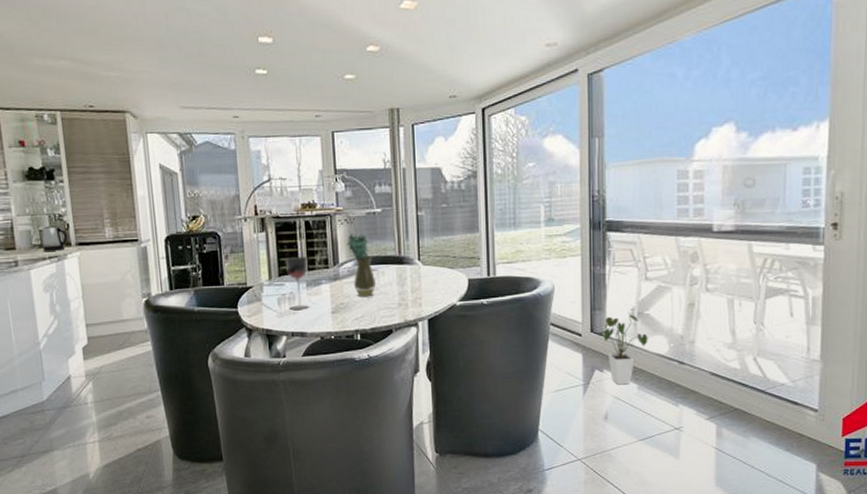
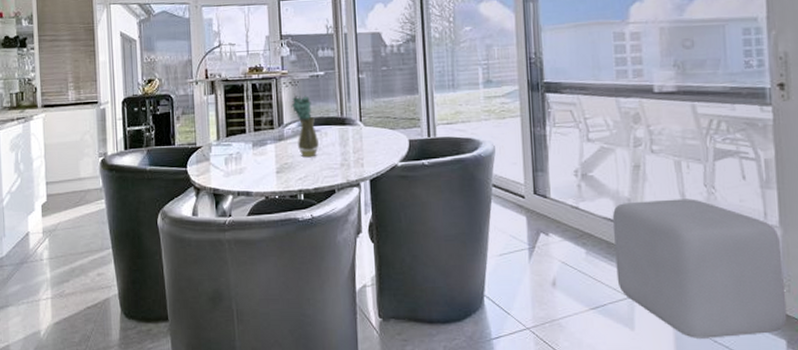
kettle: present [41,225,68,252] -> none [11,89,35,114]
wineglass: present [285,256,309,311] -> none [233,117,255,170]
house plant: present [597,313,648,385] -> none [541,174,594,250]
pouf: none [665,335,820,465] -> present [612,199,788,338]

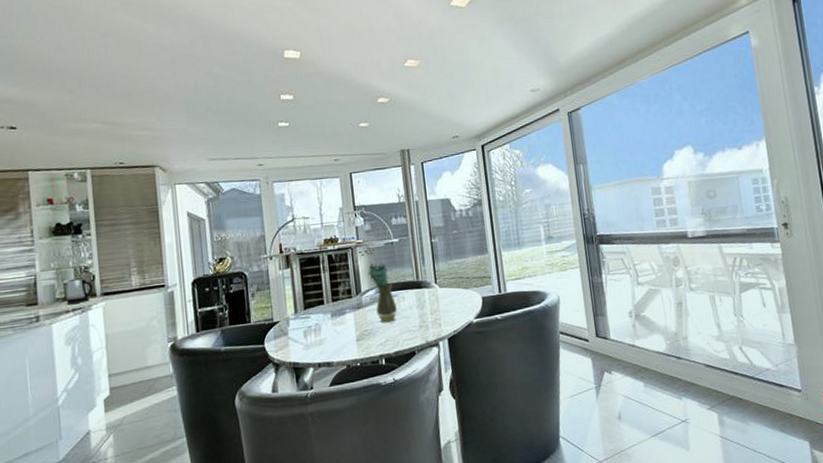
kettle: none [11,89,35,114] -> present [65,277,94,305]
pouf: present [612,199,788,338] -> none [663,327,808,451]

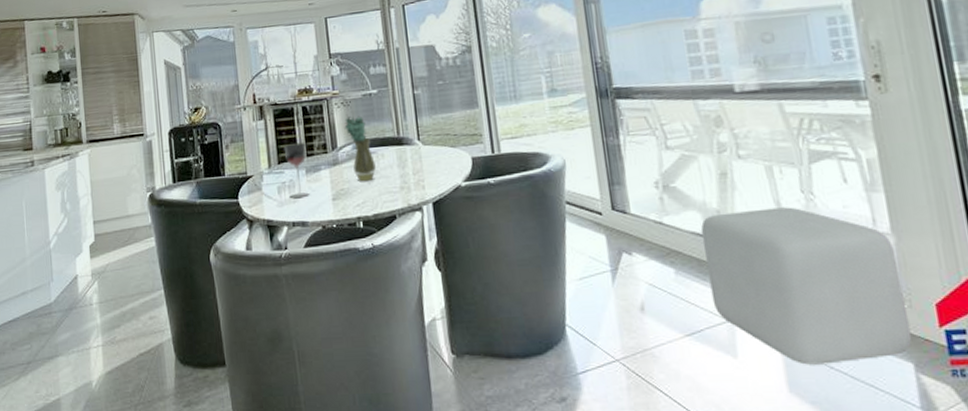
kettle: present [65,277,94,305] -> none [56,124,80,151]
wineglass: none [310,288,335,342] -> present [284,142,309,199]
pouf: none [663,327,808,451] -> present [701,207,912,365]

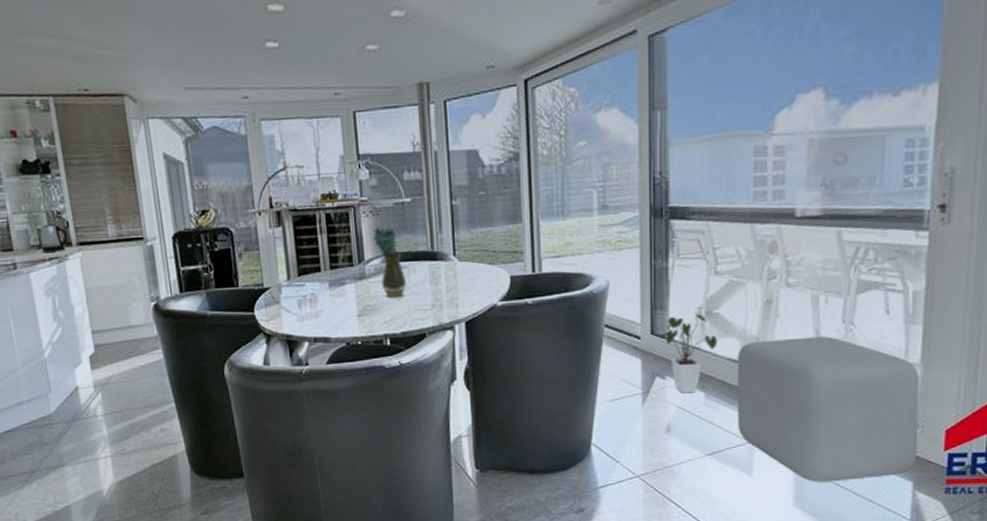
kettle: none [56,124,80,151] -> present [39,224,69,254]
wineglass: present [284,142,309,199] -> none [305,253,333,314]
house plant: none [620,186,679,270] -> present [659,312,718,394]

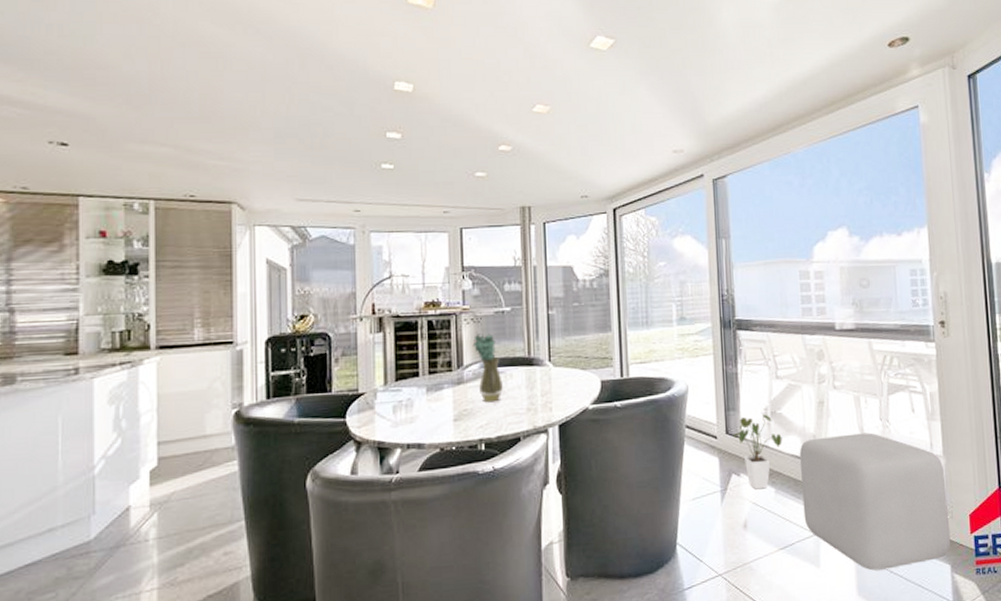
kettle: present [39,224,69,254] -> none [113,326,147,358]

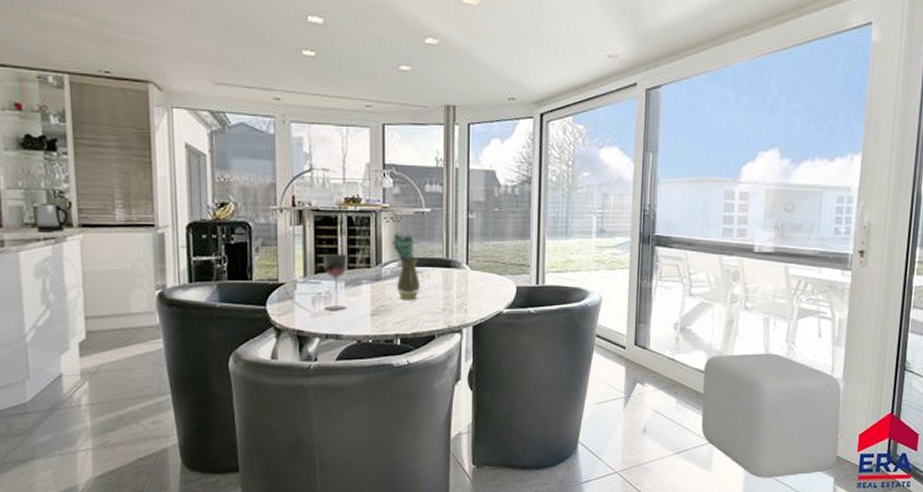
kettle: none [113,326,147,358] -> present [36,202,70,233]
wineglass: none [403,358,430,419] -> present [323,253,349,311]
house plant: present [733,412,782,490] -> none [641,327,689,399]

